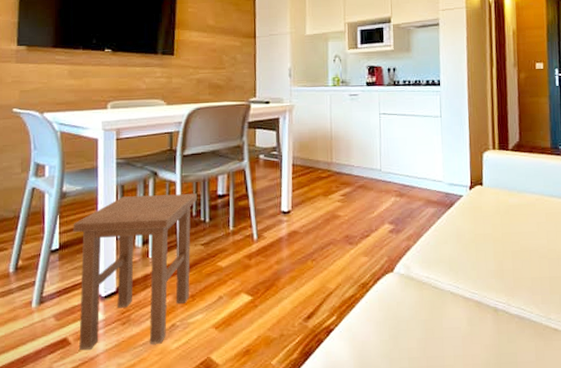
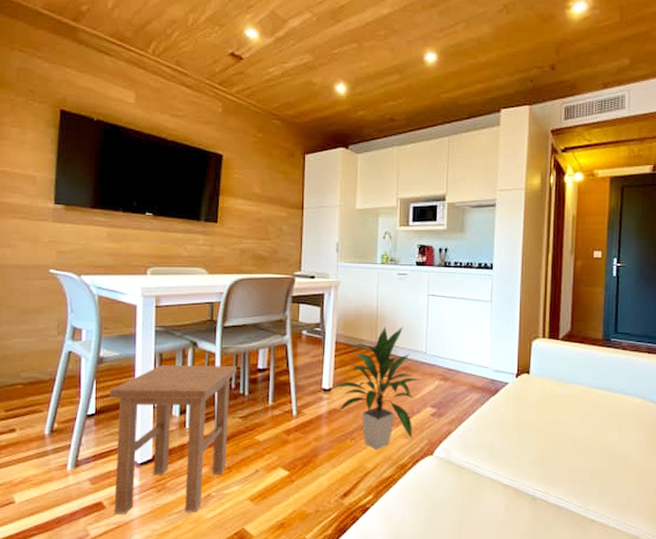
indoor plant: none [287,146,377,270] -> present [328,326,421,450]

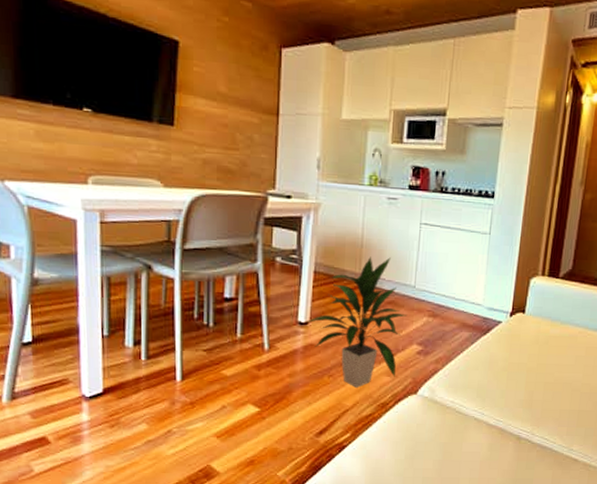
stool: present [109,365,236,514] -> none [48,290,199,450]

